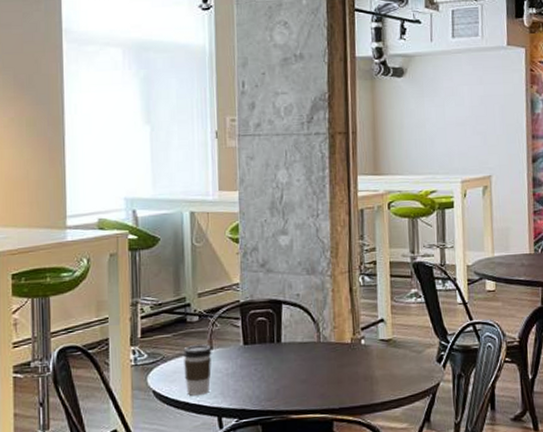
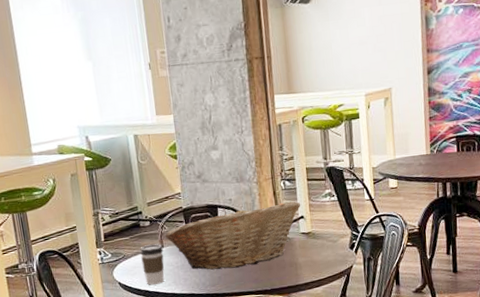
fruit basket: none [215,300,382,380] -> present [165,201,301,270]

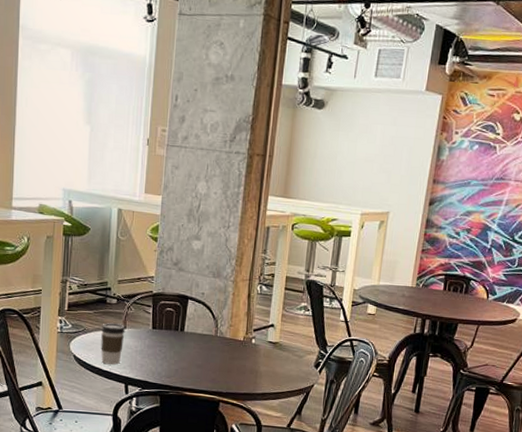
fruit basket: present [165,201,301,270] -> none [129,300,274,364]

